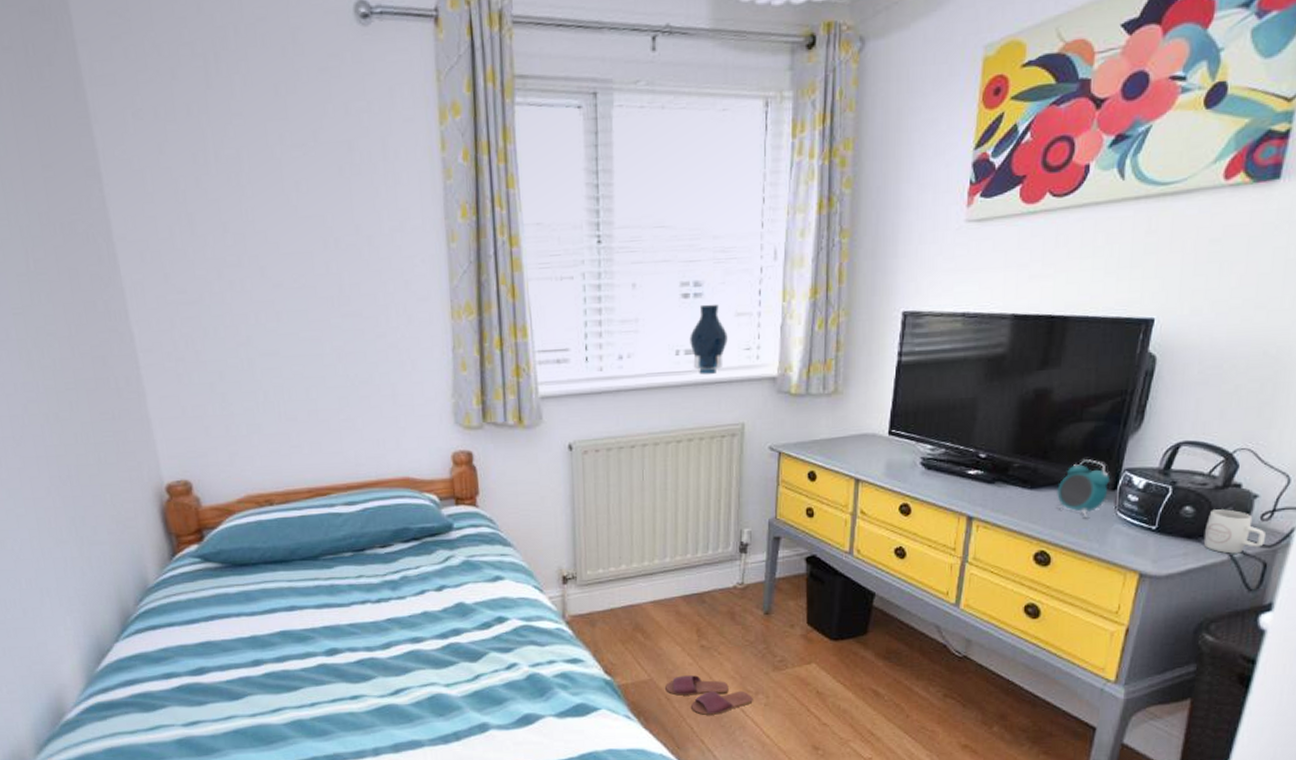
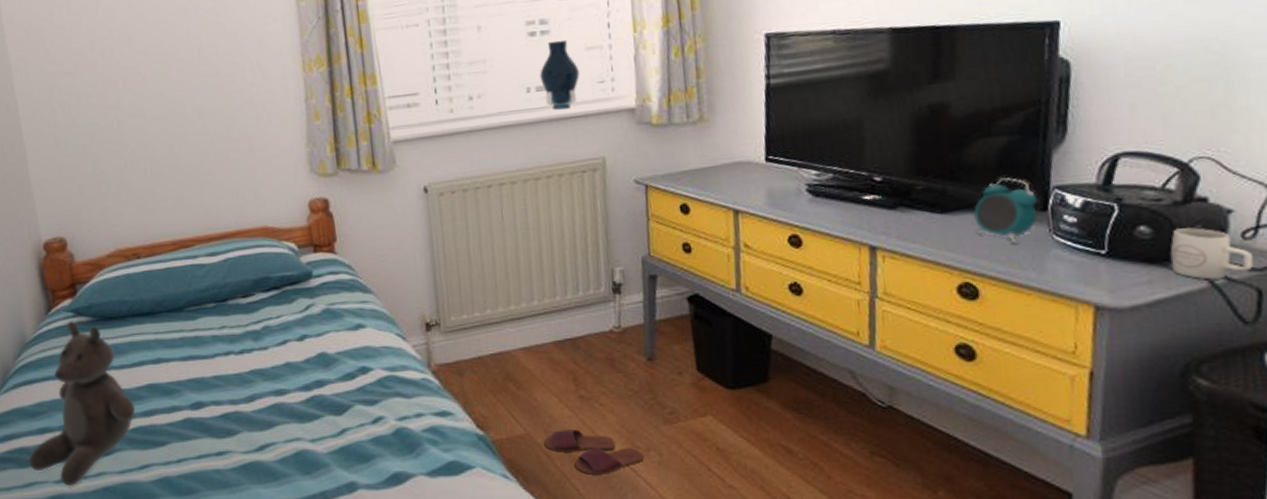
stuffed animal: none [153,566,268,730] -> present [28,320,136,487]

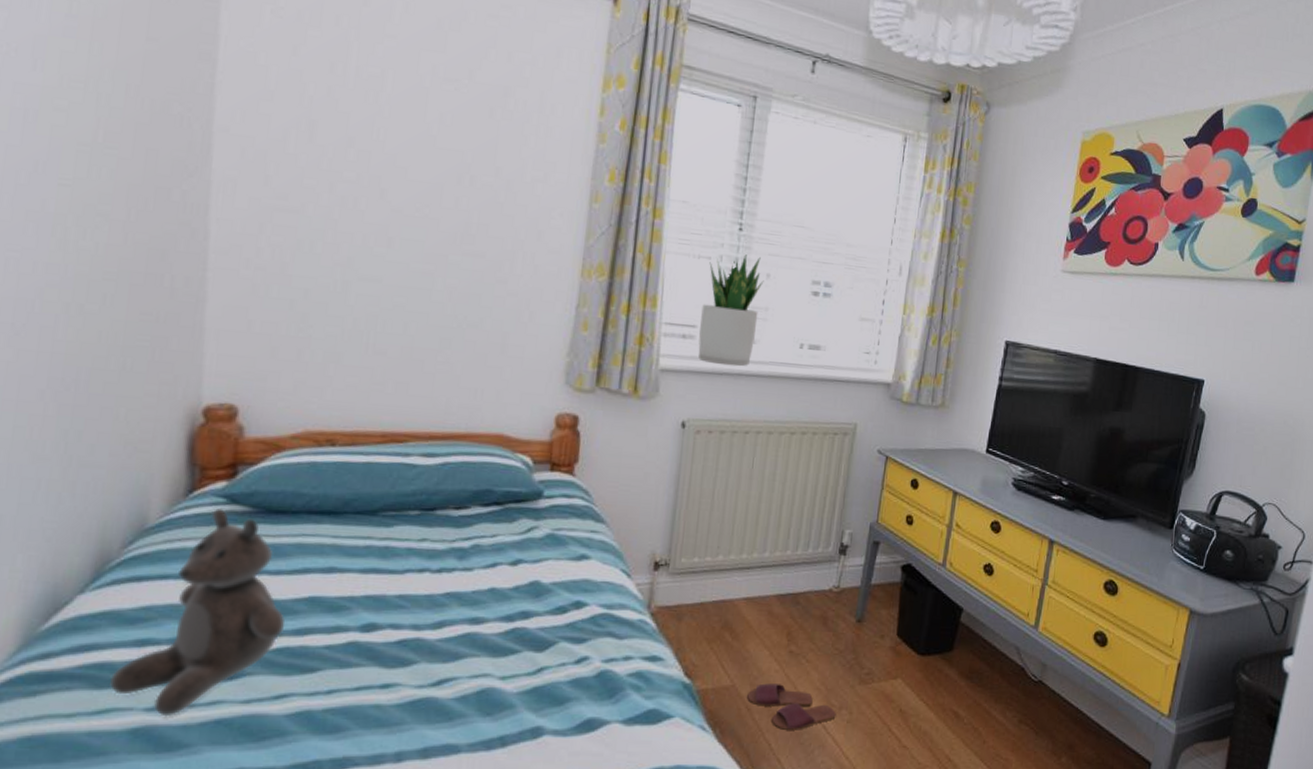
planter: none [418,12,479,126] -> present [698,254,764,367]
vase: present [539,40,580,110] -> none [814,304,850,372]
alarm clock: present [973,177,1038,245] -> none [1125,497,1169,553]
mug: present [1169,227,1254,280] -> none [1240,556,1288,599]

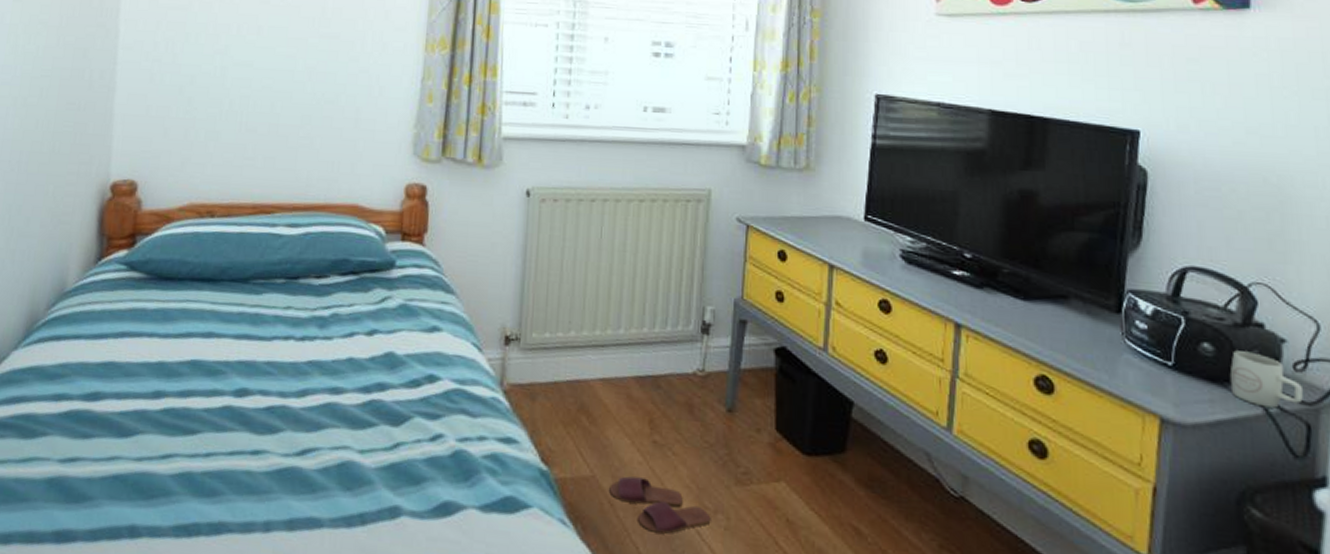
stuffed animal: present [110,507,286,717] -> none [33,274,172,469]
planter: present [698,254,764,367] -> none [539,20,602,133]
mug: none [1240,556,1288,599] -> present [1229,350,1304,408]

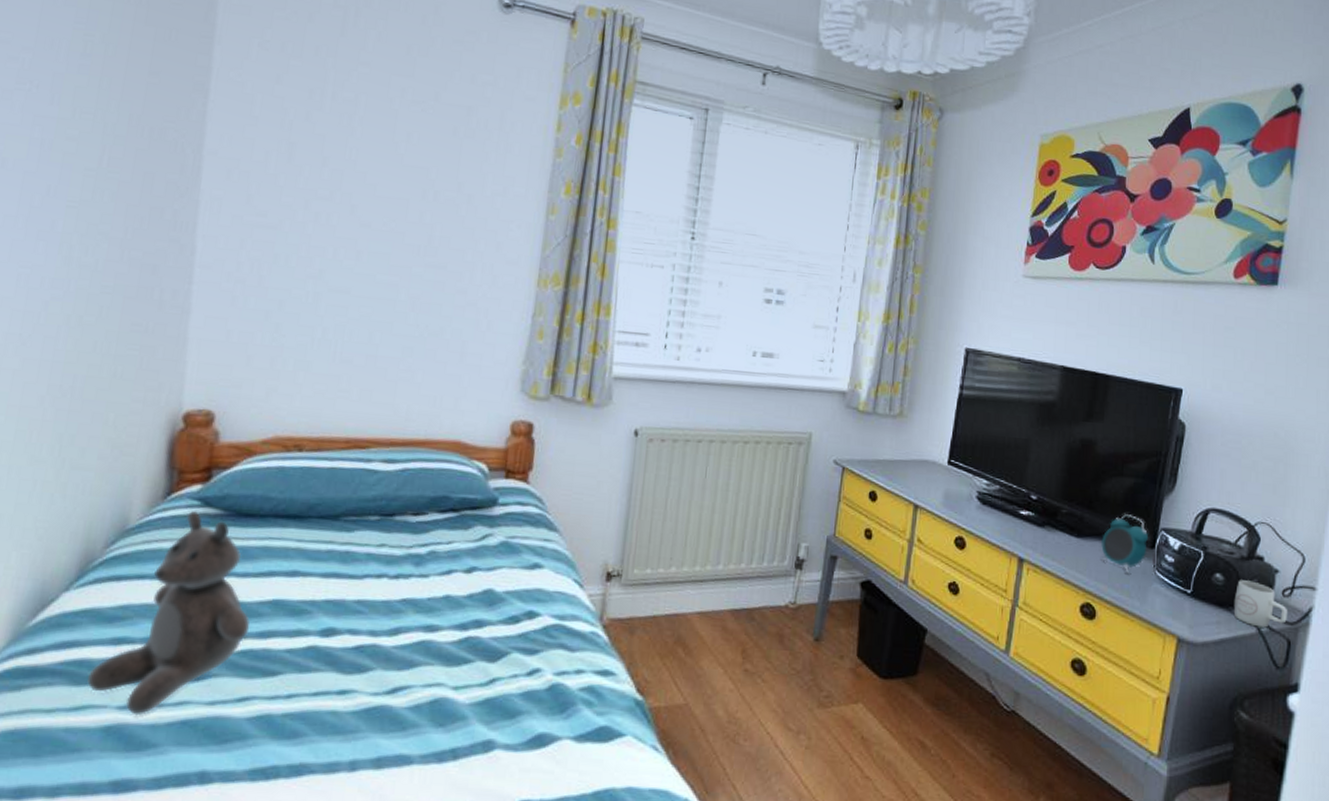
stuffed animal: none [33,274,172,469] -> present [87,510,250,716]
slippers: present [609,476,711,534] -> none [701,703,794,755]
alarm clock: none [1054,274,1113,343] -> present [1101,514,1149,575]

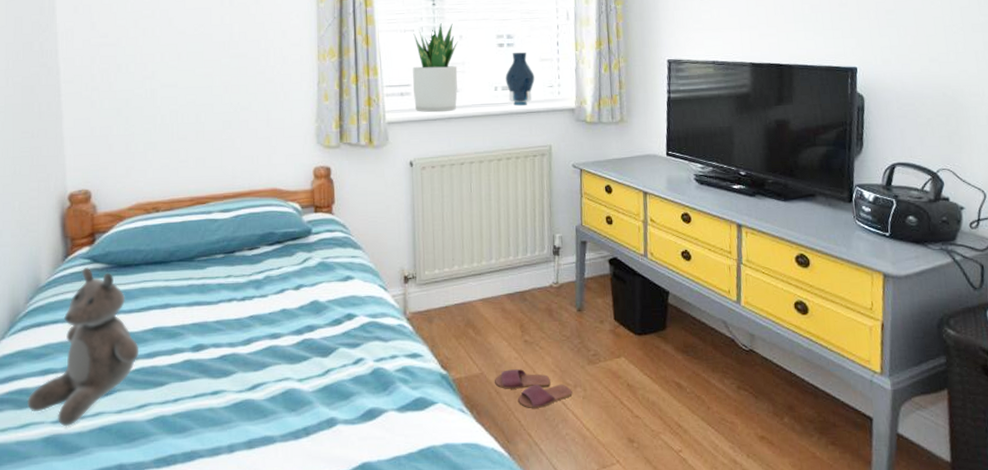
planter: none [651,263,717,375] -> present [413,23,458,113]
slippers: none [701,703,794,755] -> present [495,369,573,408]
vase: none [767,312,804,380] -> present [505,52,535,106]
alarm clock: present [1101,514,1149,575] -> none [805,177,847,227]
mug: present [1233,580,1288,628] -> none [928,219,978,257]

